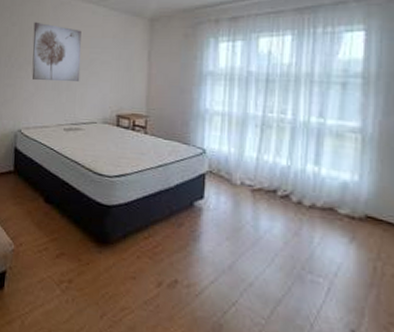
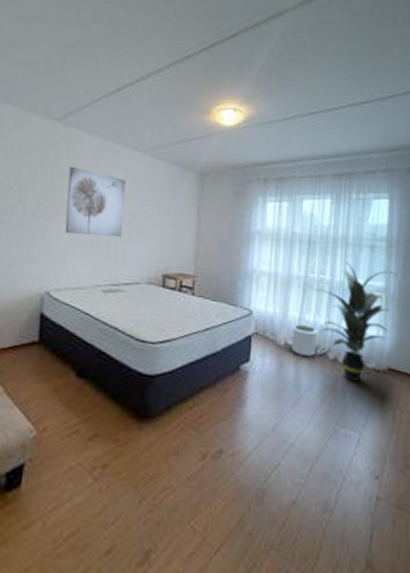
plant pot: none [249,165,278,198] -> present [291,325,317,357]
indoor plant: none [273,100,375,227] -> present [314,262,396,382]

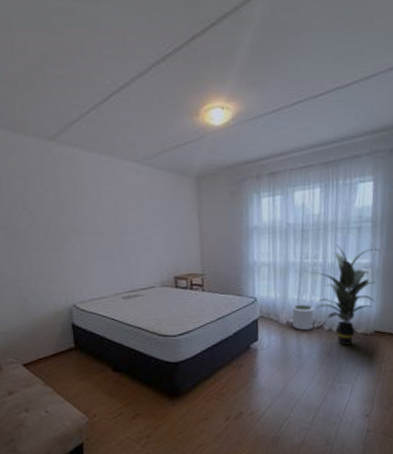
wall art: present [64,166,126,238] -> none [71,185,133,251]

